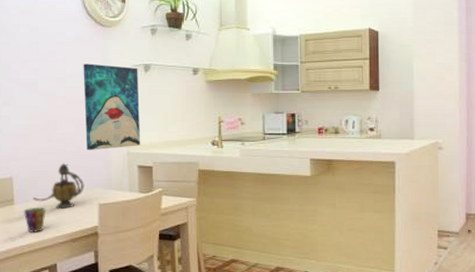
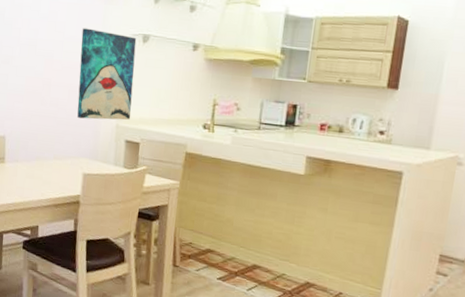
cup: present [23,207,46,233] -> none [12,168,34,193]
teapot: present [32,163,84,209] -> none [22,128,72,174]

